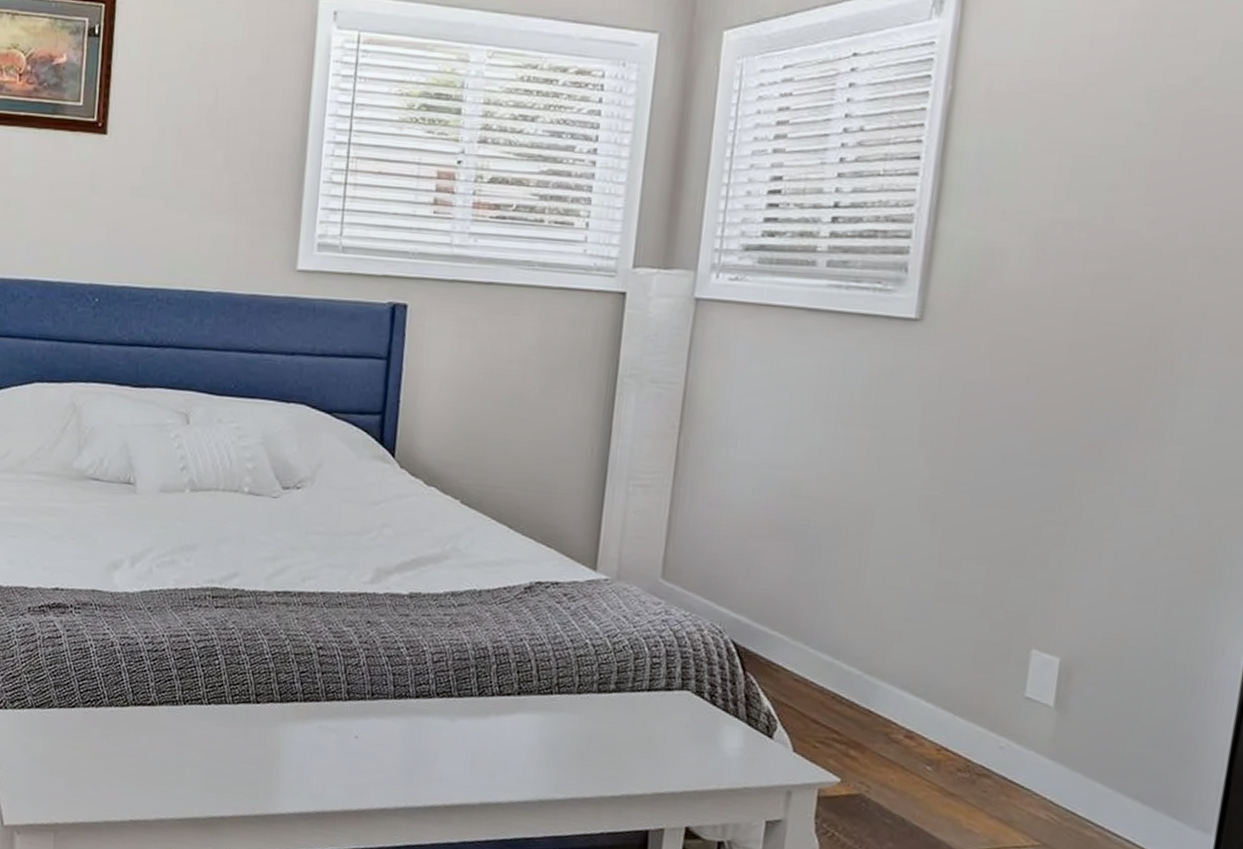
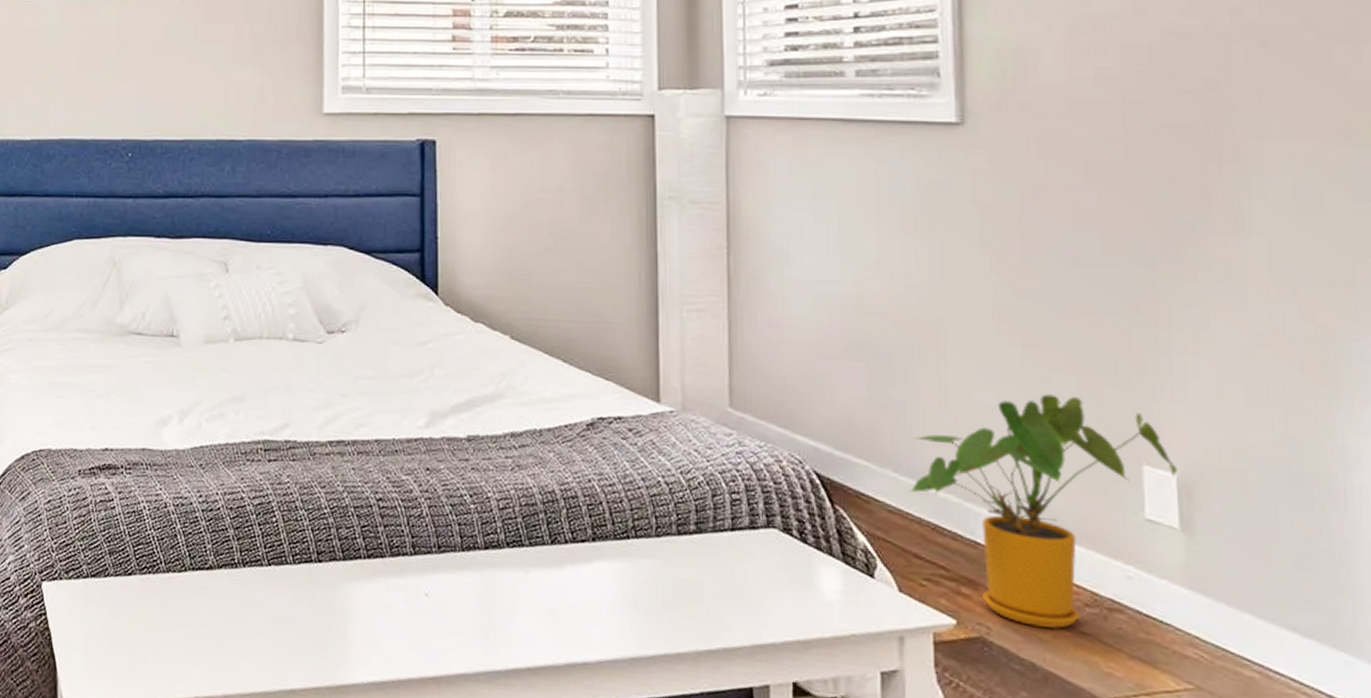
house plant: none [815,580,1063,790] -> present [908,394,1178,629]

